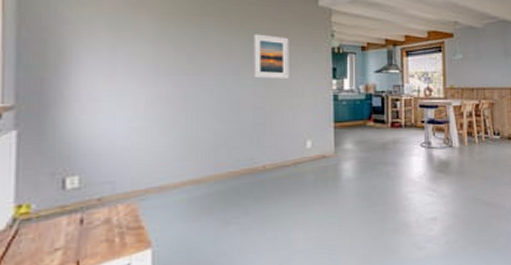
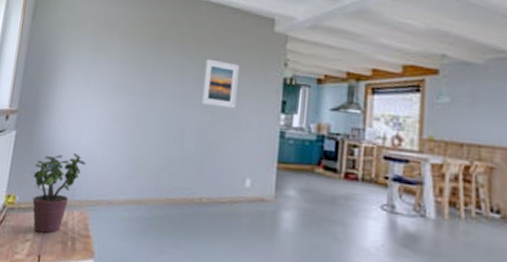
potted plant: none [53,145,125,237] -> present [32,154,86,233]

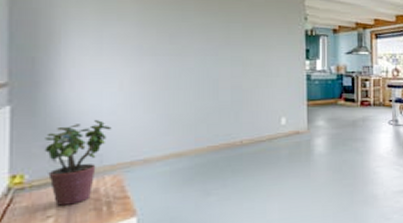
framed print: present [201,59,240,108] -> none [232,16,265,59]

